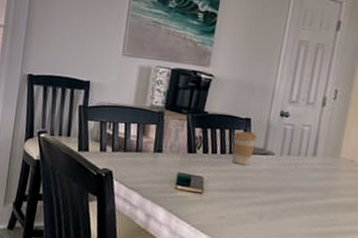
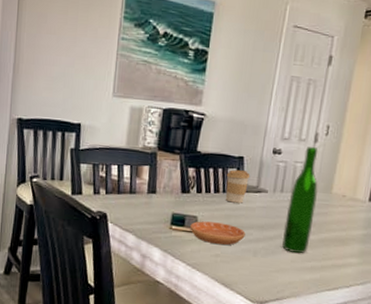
saucer: none [195,182,252,207] -> present [190,221,246,245]
wine bottle: none [289,110,326,218] -> present [282,147,318,253]

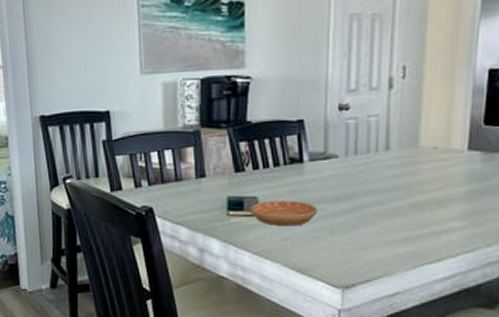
coffee cup: present [225,170,251,204] -> none [285,136,315,175]
wine bottle: present [282,147,318,253] -> none [363,95,400,225]

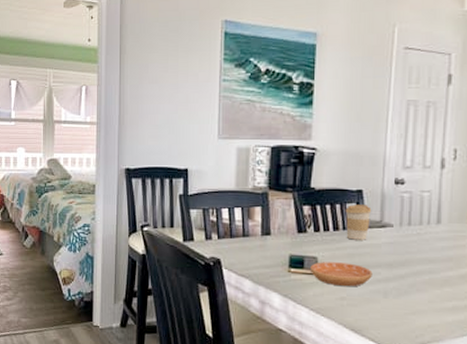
coffee cup: none [285,136,315,175] -> present [345,205,372,240]

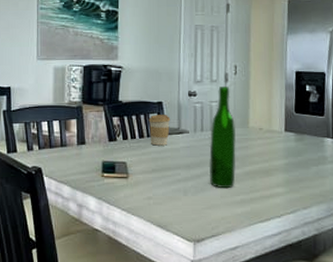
saucer: present [310,262,372,287] -> none [121,166,174,188]
wine bottle: none [415,174,451,293] -> present [208,87,236,189]

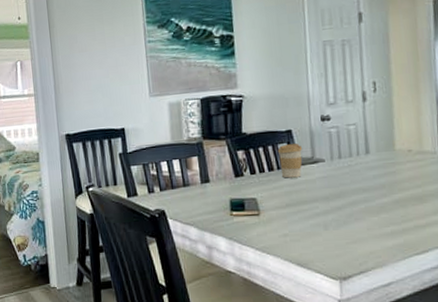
wine bottle: present [208,87,236,189] -> none [349,106,383,221]

